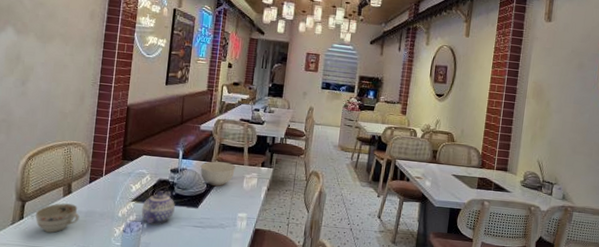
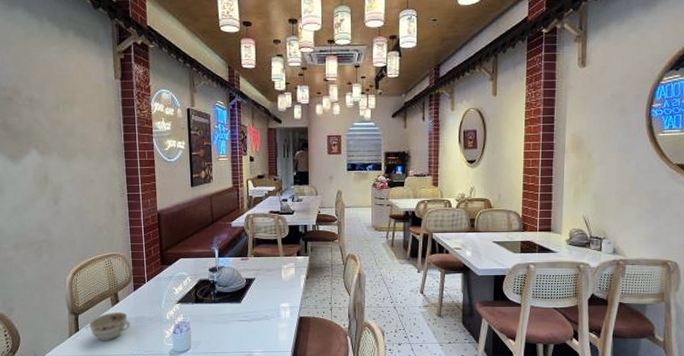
teapot: present [141,190,175,225] -> none [187,289,219,323]
bowl: present [200,161,236,187] -> none [237,255,272,281]

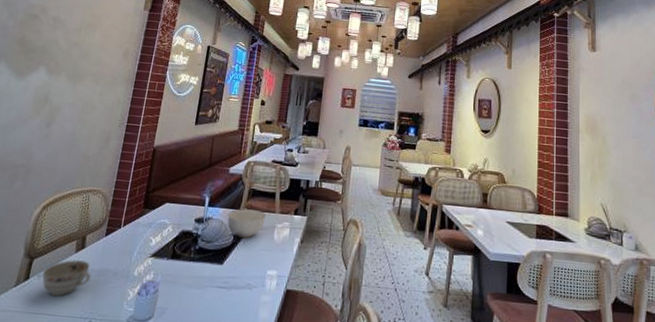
bowl: none [237,255,272,281] -> present [227,208,266,239]

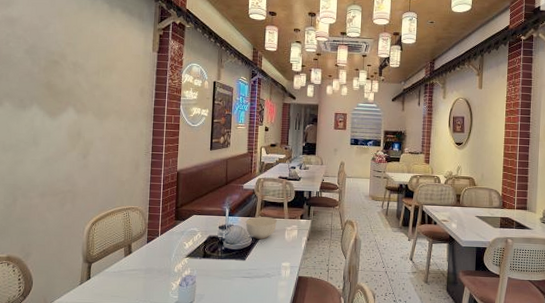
teacup: present [42,260,91,296] -> none [101,263,140,290]

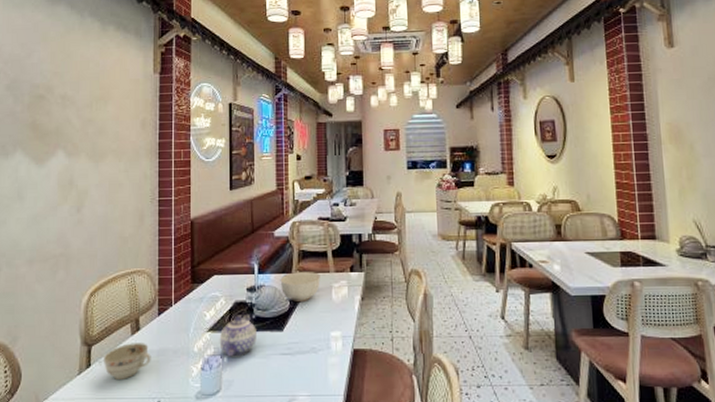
teacup: none [101,263,140,290] -> present [104,343,151,379]
teapot: none [194,245,225,278] -> present [219,313,257,357]

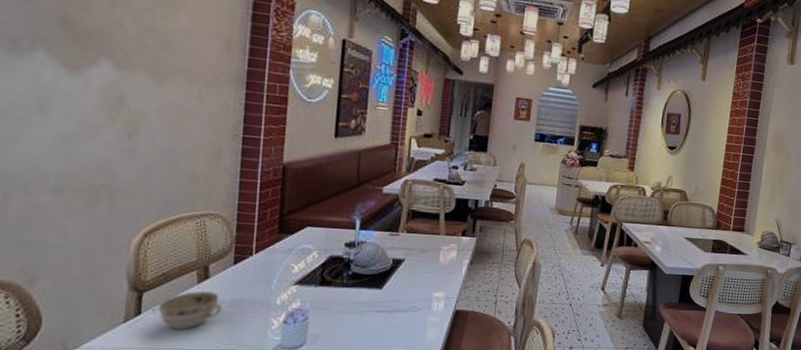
teapot: present [219,313,257,357] -> none [307,269,352,312]
bowl: present [280,271,320,303] -> none [384,230,429,262]

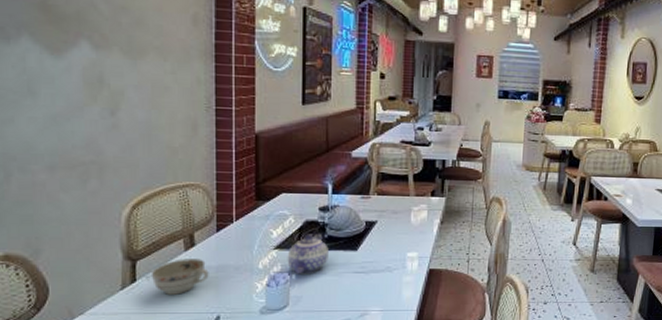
teapot: none [307,269,352,312] -> present [287,233,329,274]

